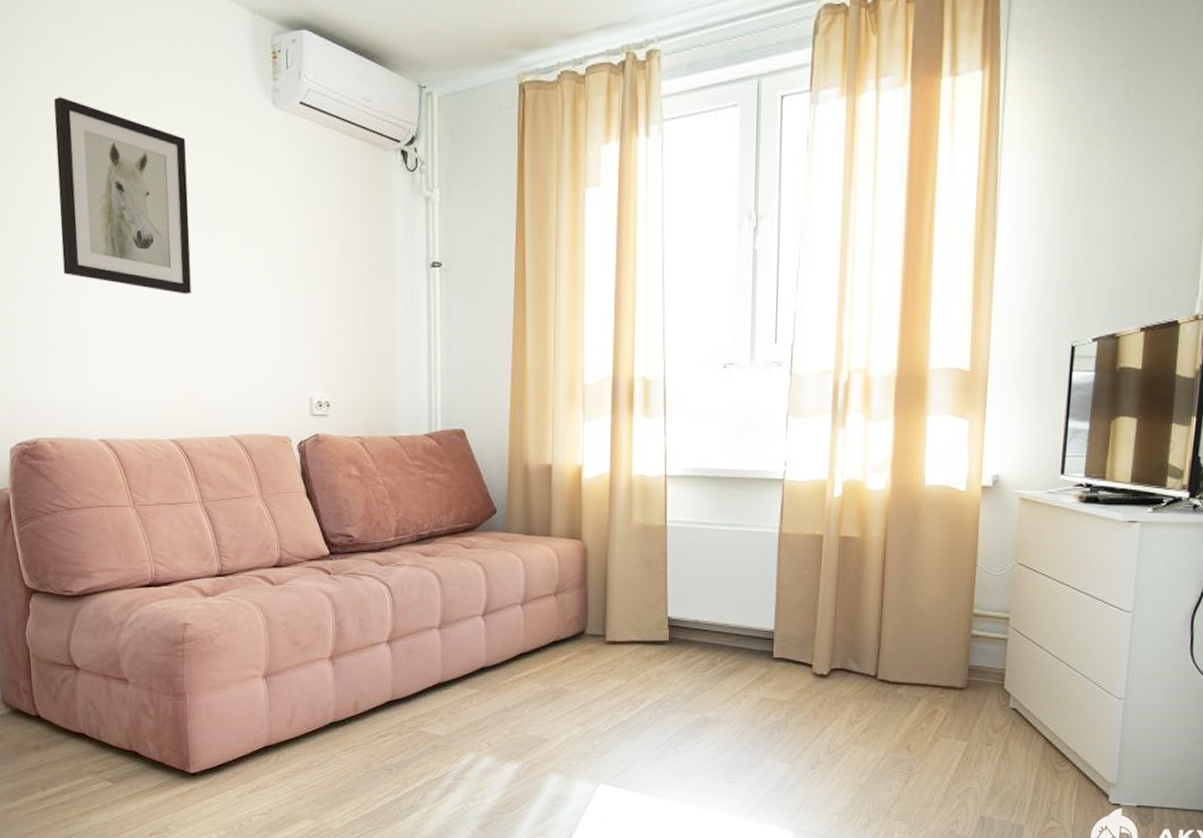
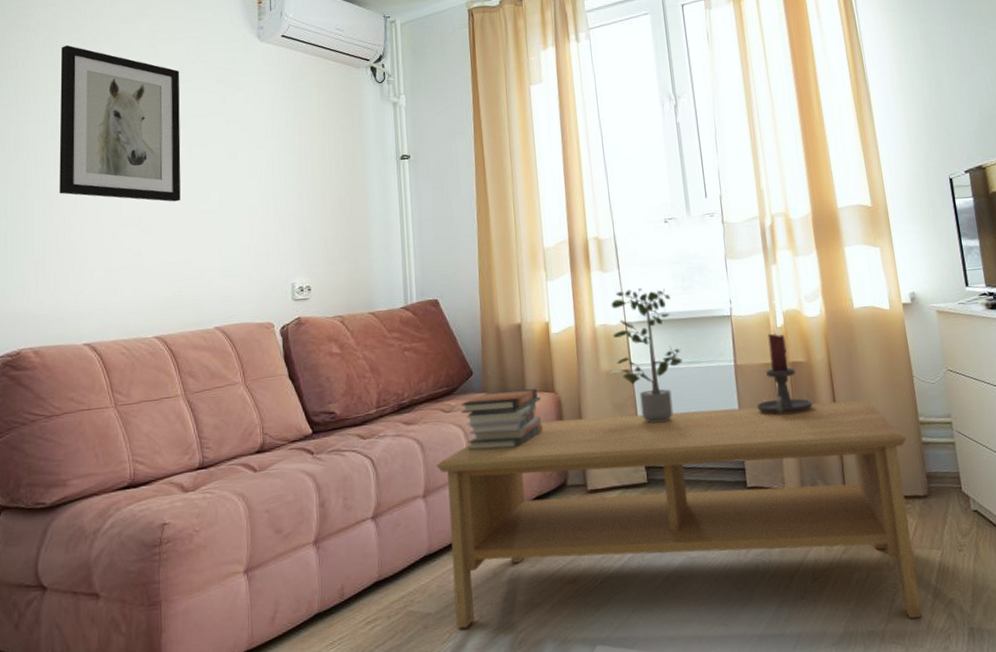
coffee table: none [454,568,955,802] -> present [437,400,922,629]
book stack: none [481,533,567,592] -> present [460,389,543,451]
potted plant: none [639,437,723,583] -> present [607,287,682,423]
candle holder: none [797,503,859,590] -> present [757,333,813,415]

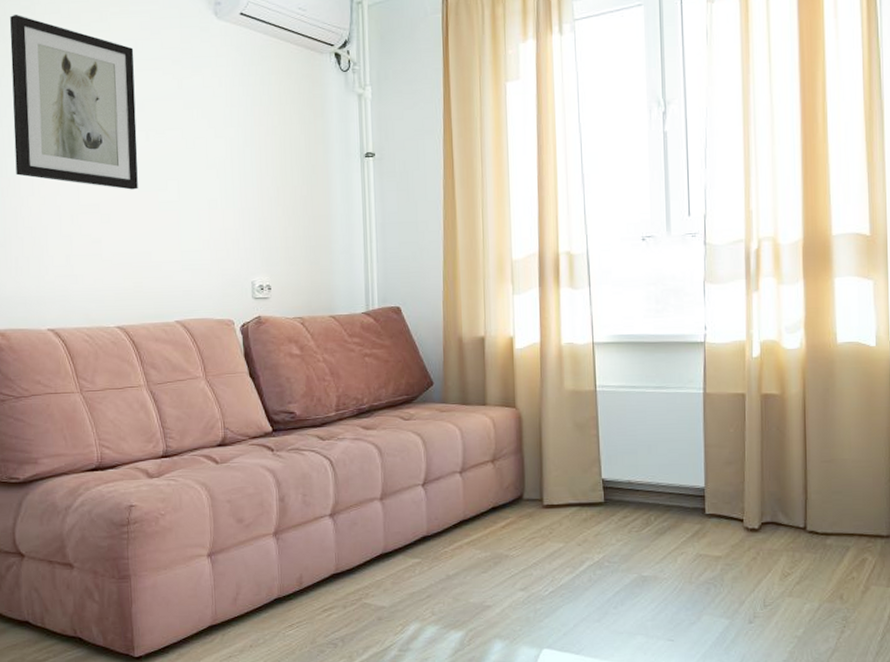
coffee table: present [437,400,922,629] -> none [394,435,876,651]
book stack: present [460,389,543,451] -> none [419,402,502,460]
potted plant: present [607,287,682,423] -> none [570,307,649,445]
candle holder: present [757,333,813,415] -> none [723,363,782,446]

